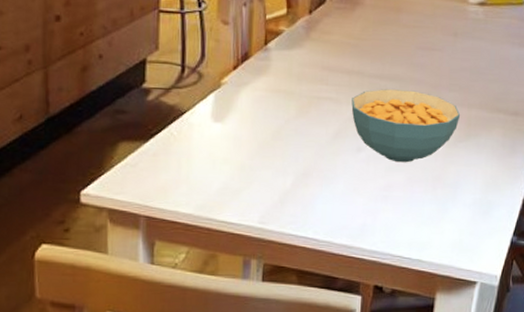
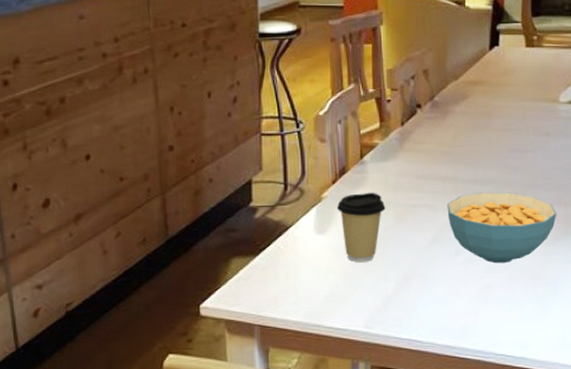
coffee cup: none [237,80,289,154] -> present [337,192,386,262]

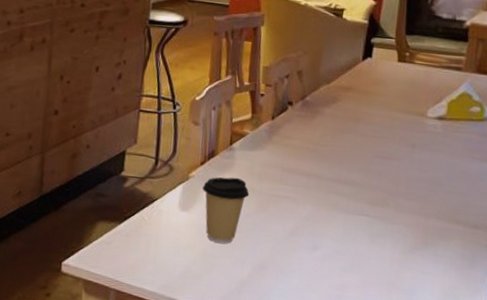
cereal bowl: present [447,192,557,264] -> none [308,192,418,265]

